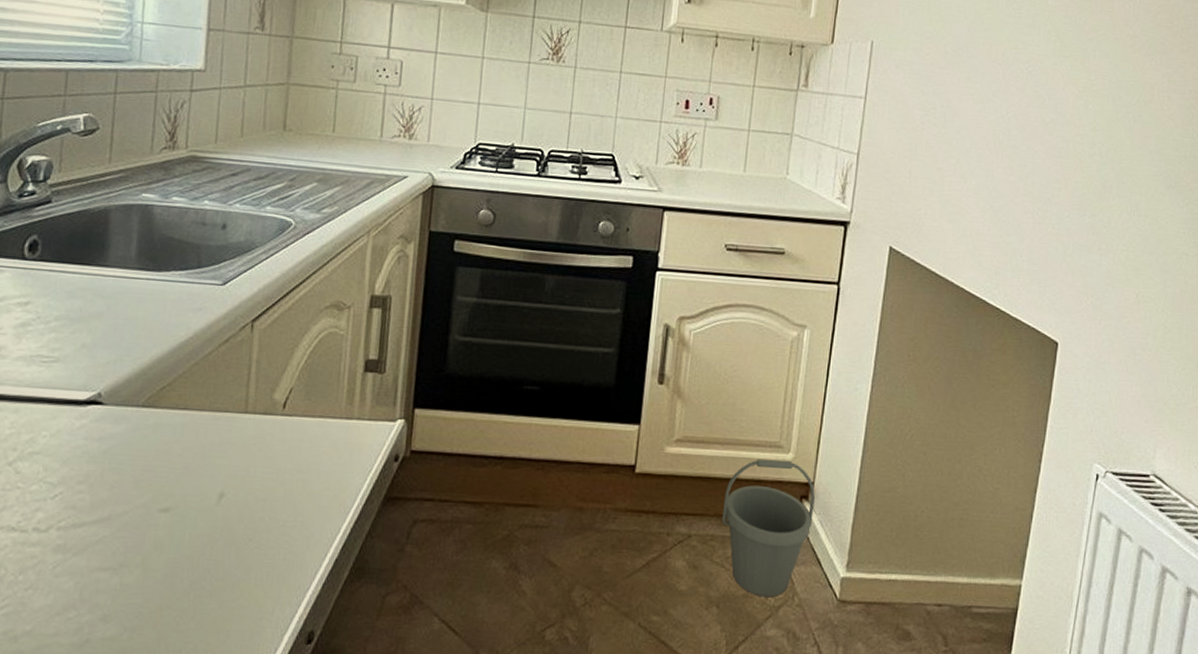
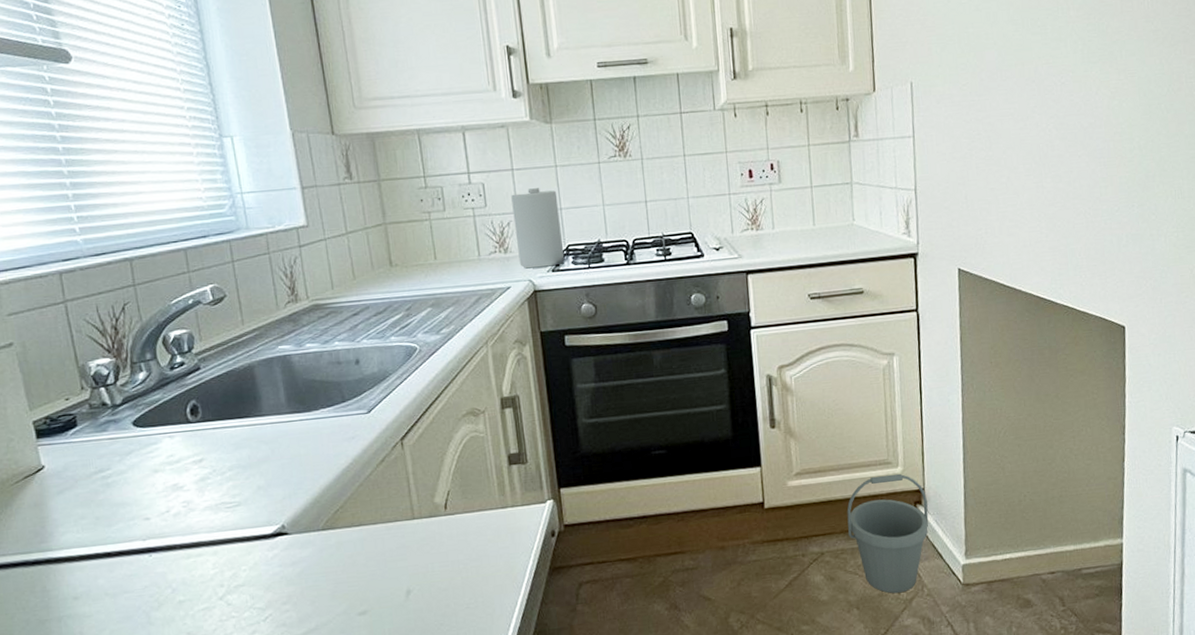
paper towel holder: none [422,76,479,163] -> present [511,188,565,269]

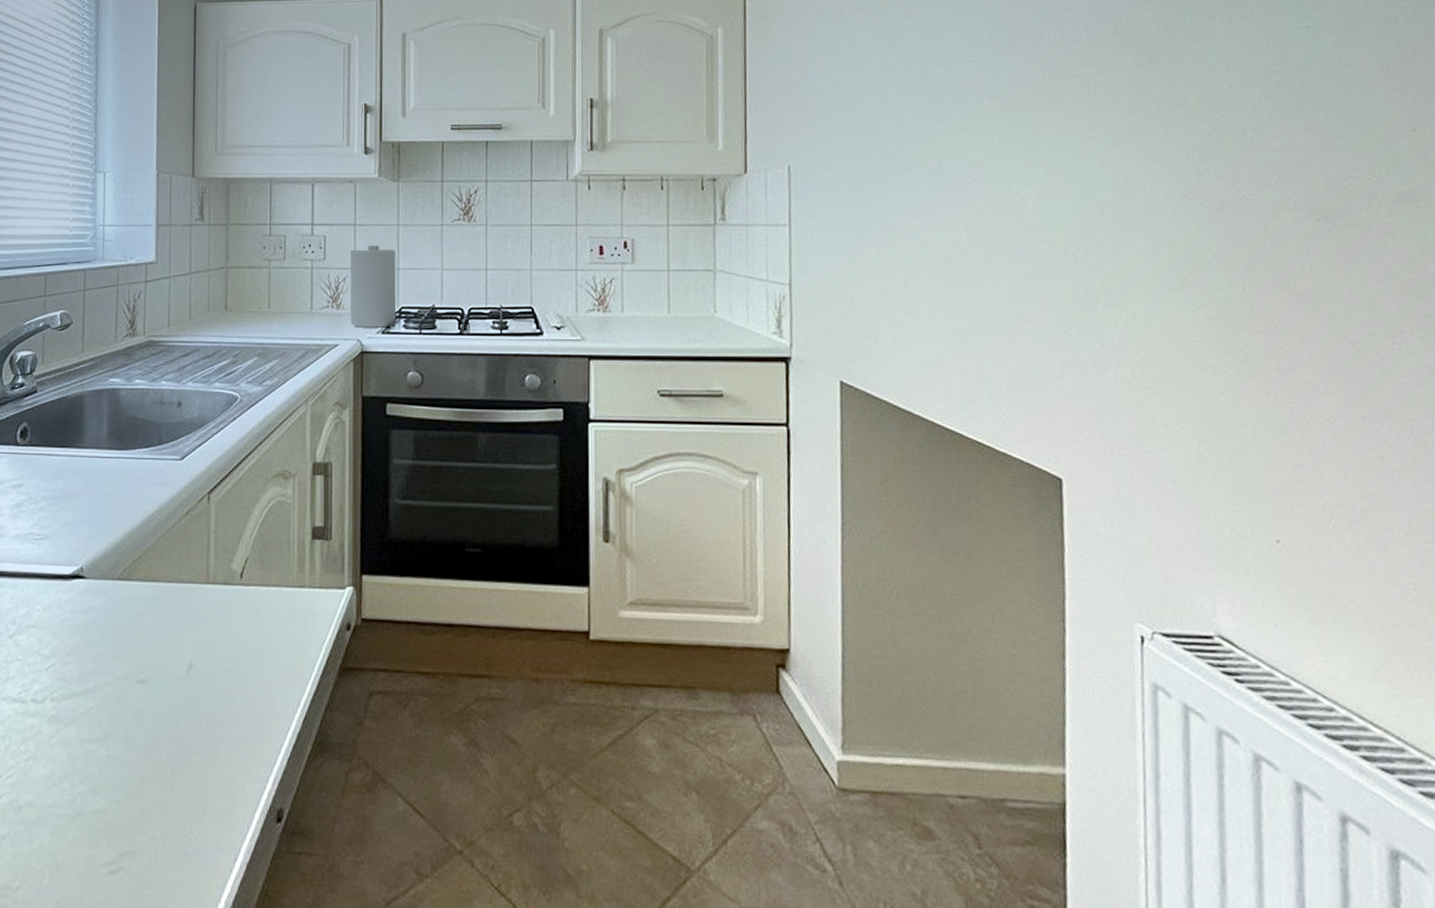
bucket: present [847,473,929,594] -> none [690,622,794,784]

